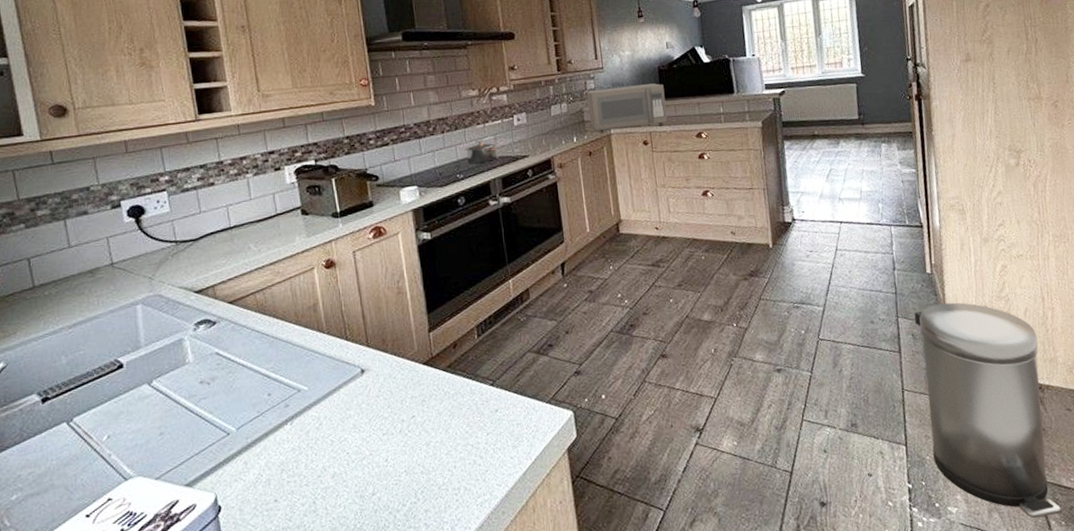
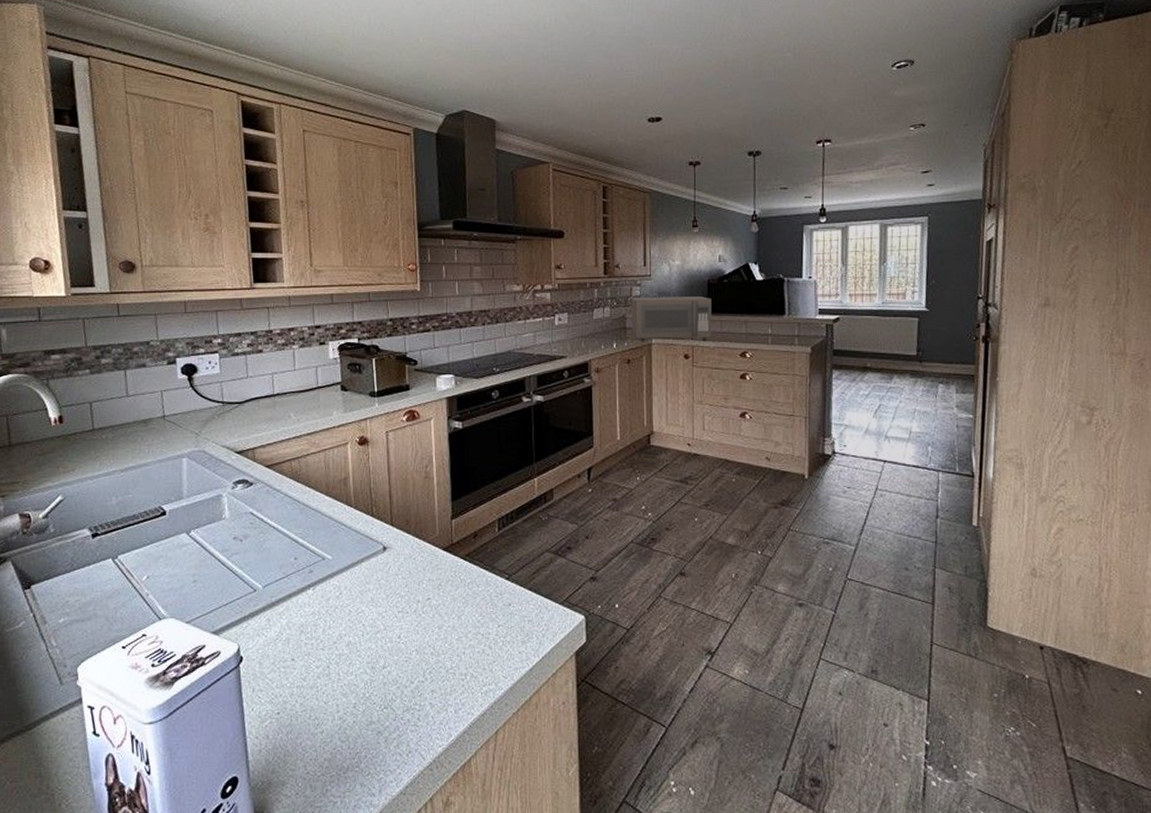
cooking pot: present [465,140,498,165] -> none [503,336,537,360]
pedal bin: present [914,302,1061,518] -> none [953,560,1093,797]

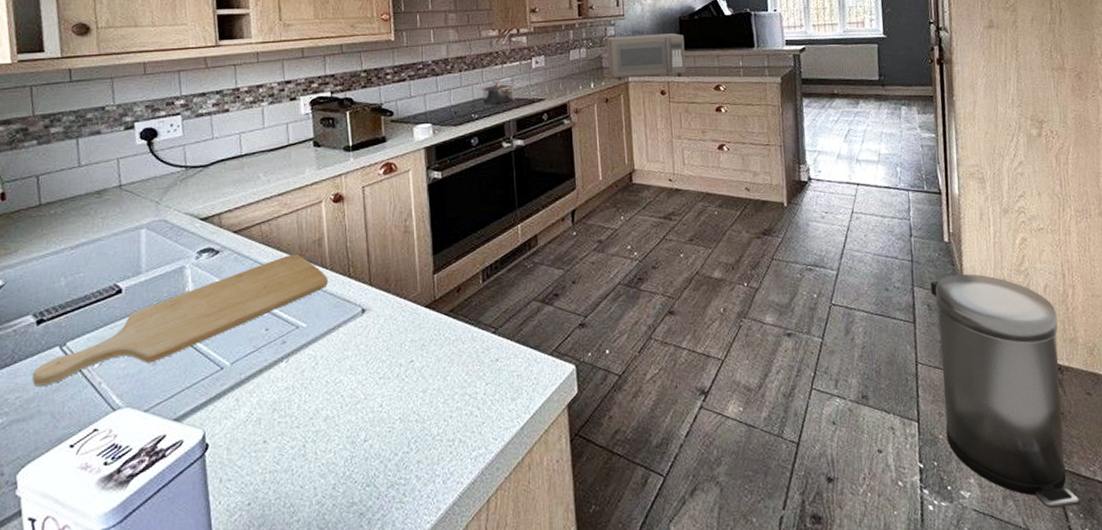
chopping board: none [88,491,352,592] -> present [32,254,328,387]
cooking pot: none [503,336,537,360] -> present [481,81,515,105]
pedal bin: none [953,560,1093,797] -> present [930,274,1080,508]

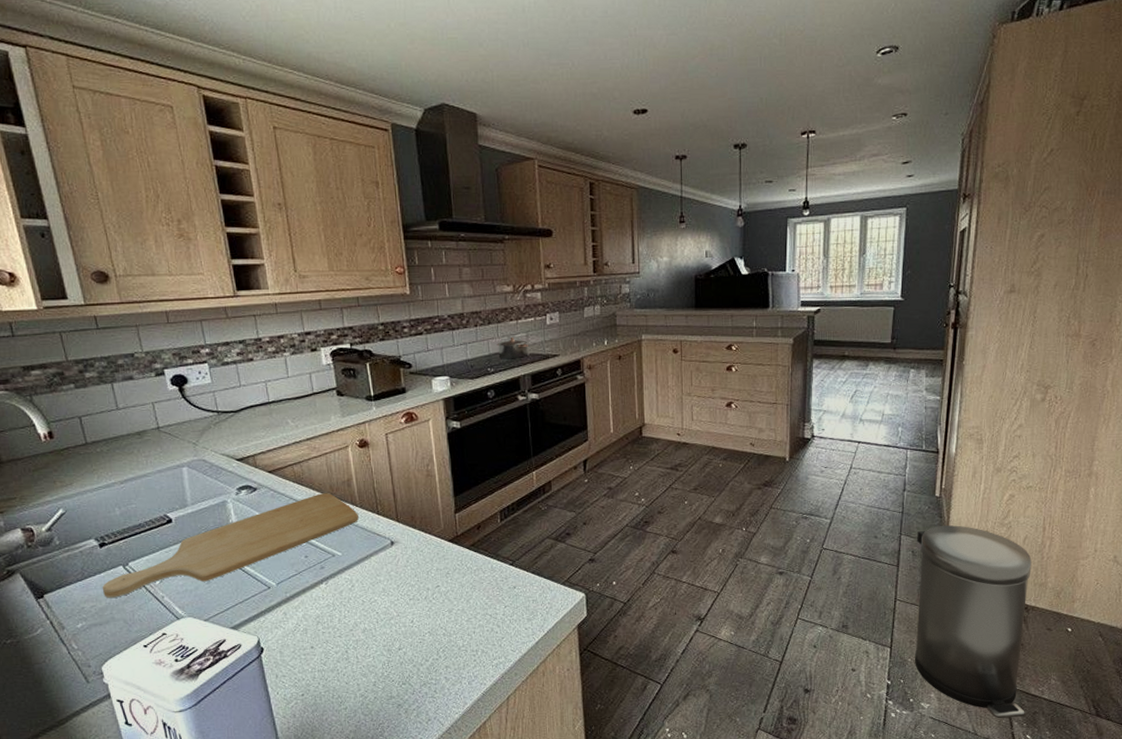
microwave: present [606,33,686,81] -> none [621,292,700,339]

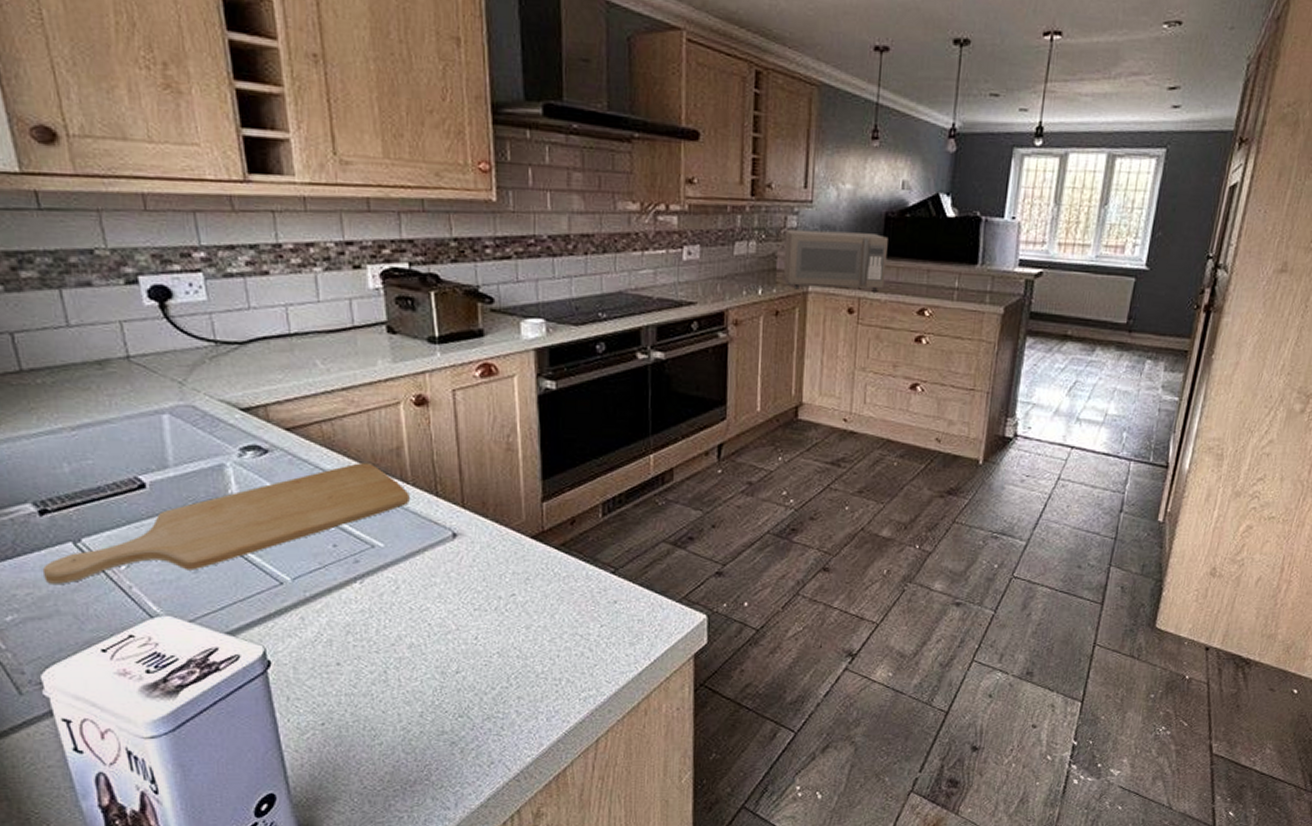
cooking pot: present [497,336,529,360] -> none [613,272,657,304]
microwave: none [621,292,700,339] -> present [783,228,888,292]
pedal bin: present [915,525,1032,718] -> none [1109,558,1263,791]

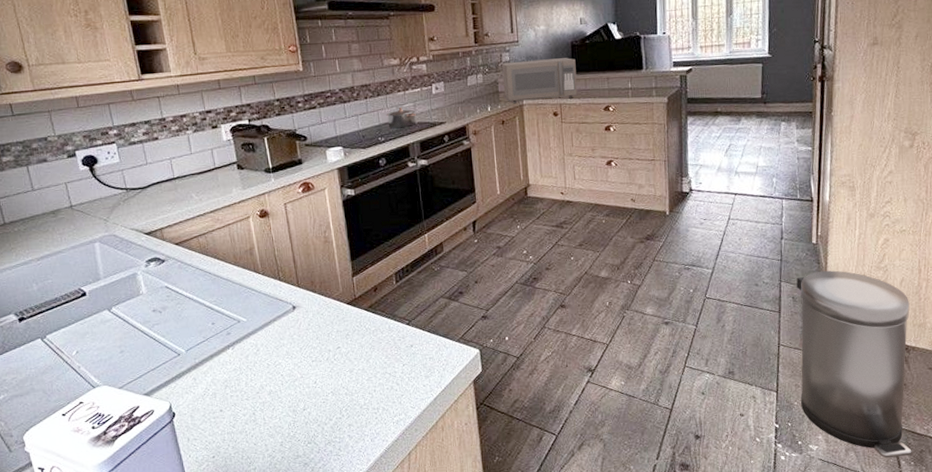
chopping board: present [42,463,410,584] -> none [22,262,261,370]
cooking pot: none [613,272,657,304] -> present [386,106,417,129]
pedal bin: none [1109,558,1263,791] -> present [796,270,912,458]

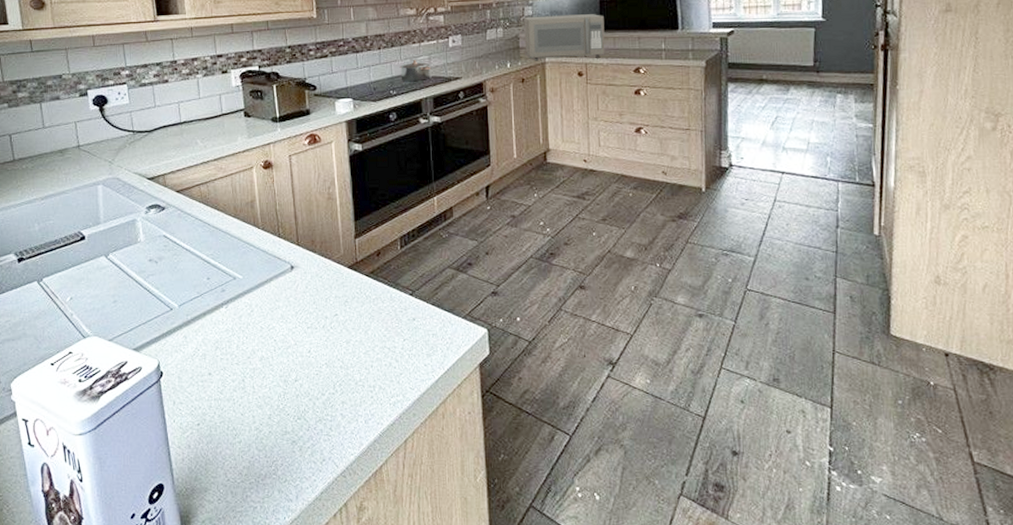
pedal bin: present [796,270,912,458] -> none [855,268,1001,501]

